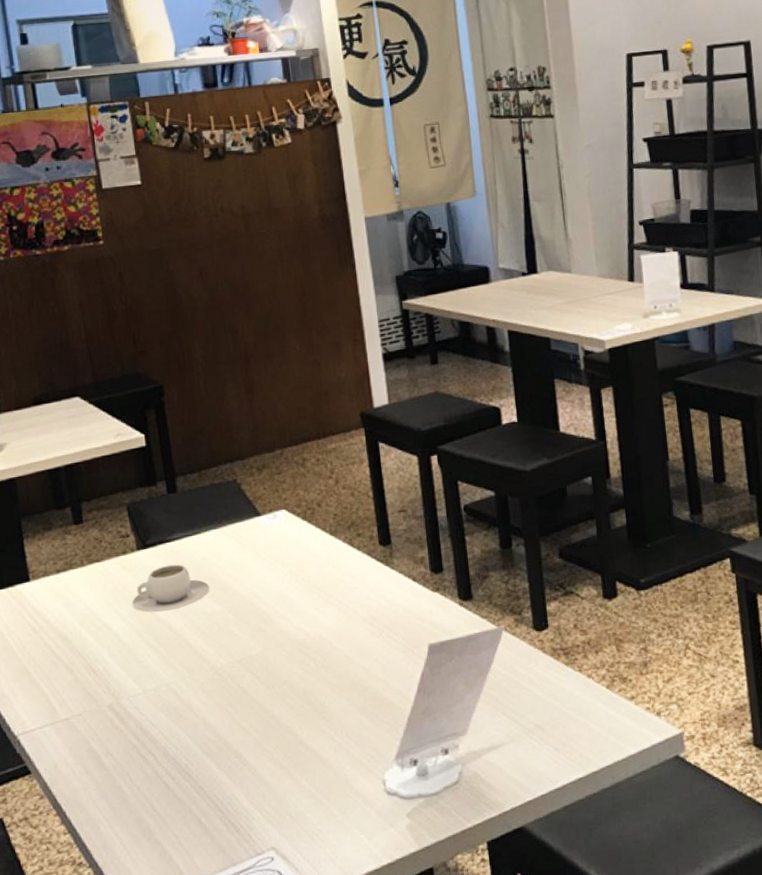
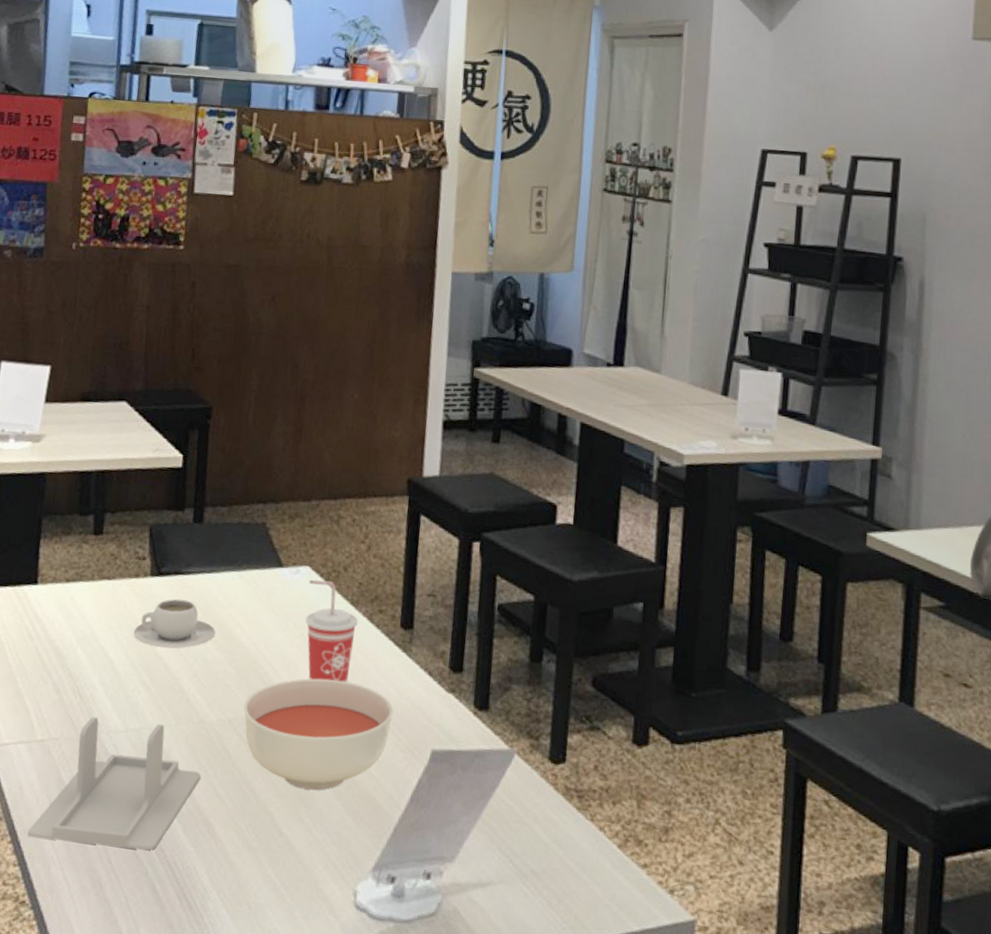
napkin holder: none [71,678,223,806] -> present [28,717,201,851]
bowl: none [250,603,388,705] -> present [243,678,393,791]
beverage cup: none [288,518,341,609] -> present [305,579,358,683]

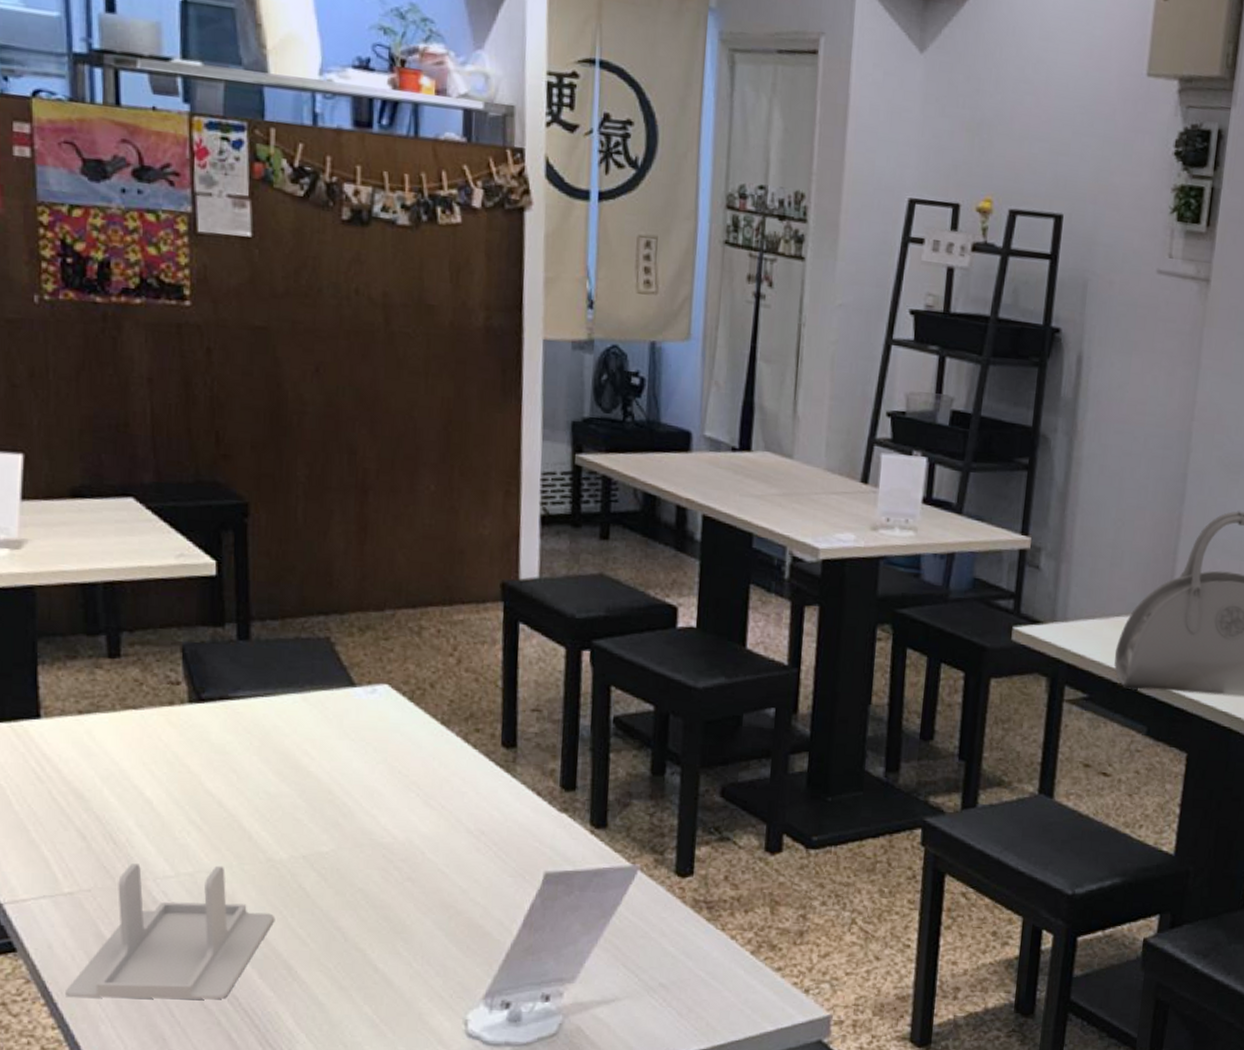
teacup: present [133,598,216,649] -> none [174,727,278,783]
bowl: present [243,678,393,791] -> none [320,805,498,923]
beverage cup: present [305,579,358,683] -> none [387,698,451,808]

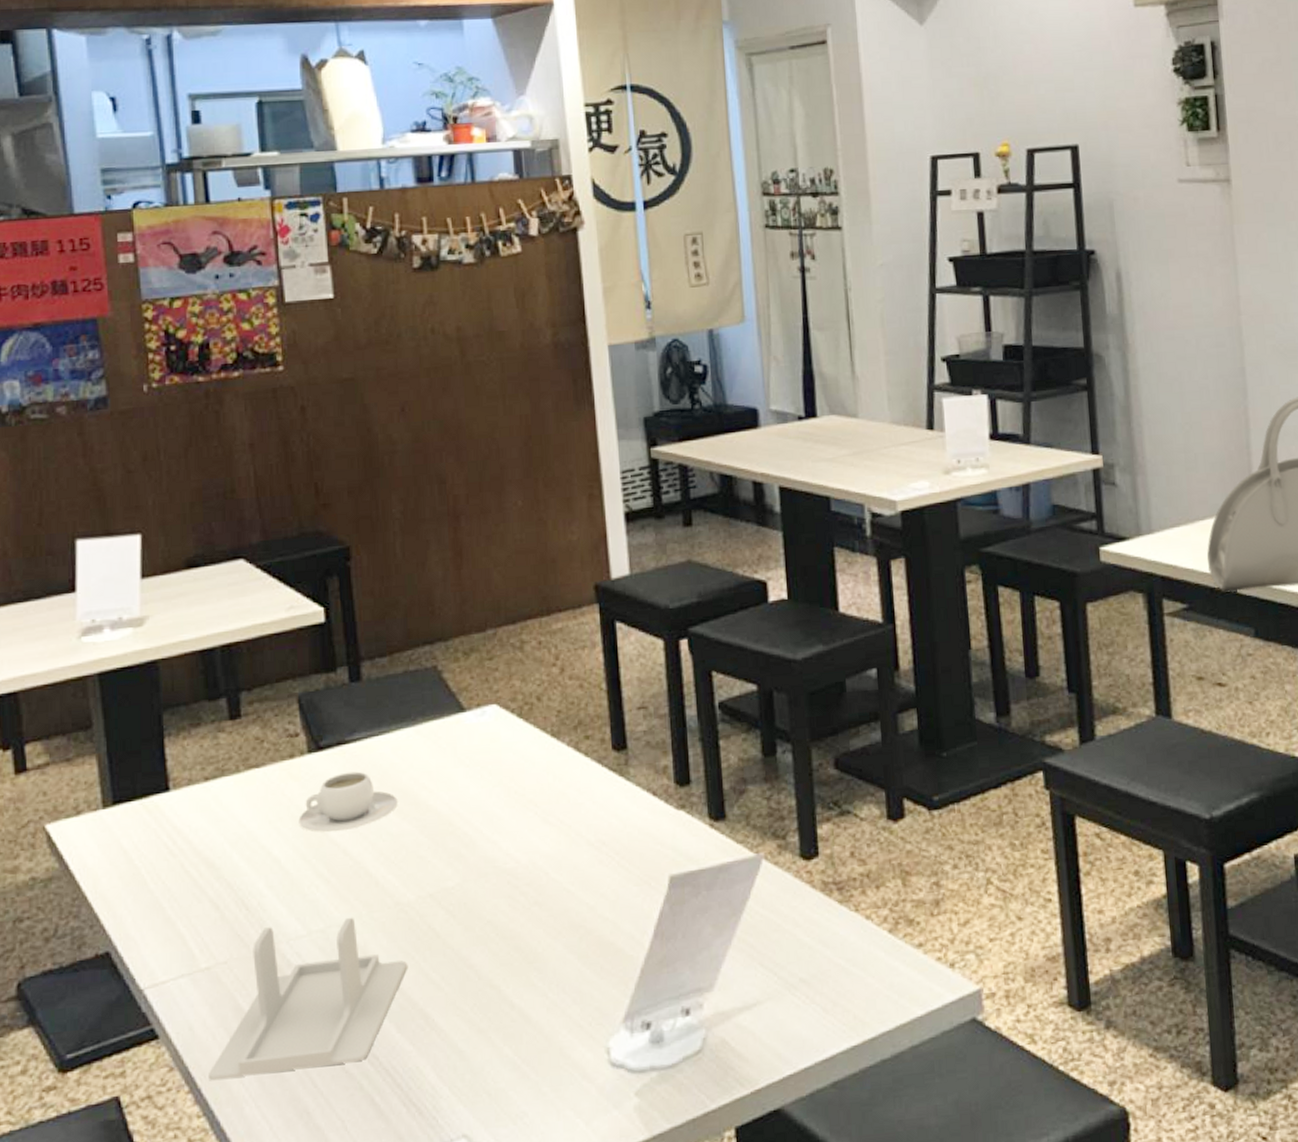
teacup: none [174,727,278,783] -> present [298,771,398,832]

